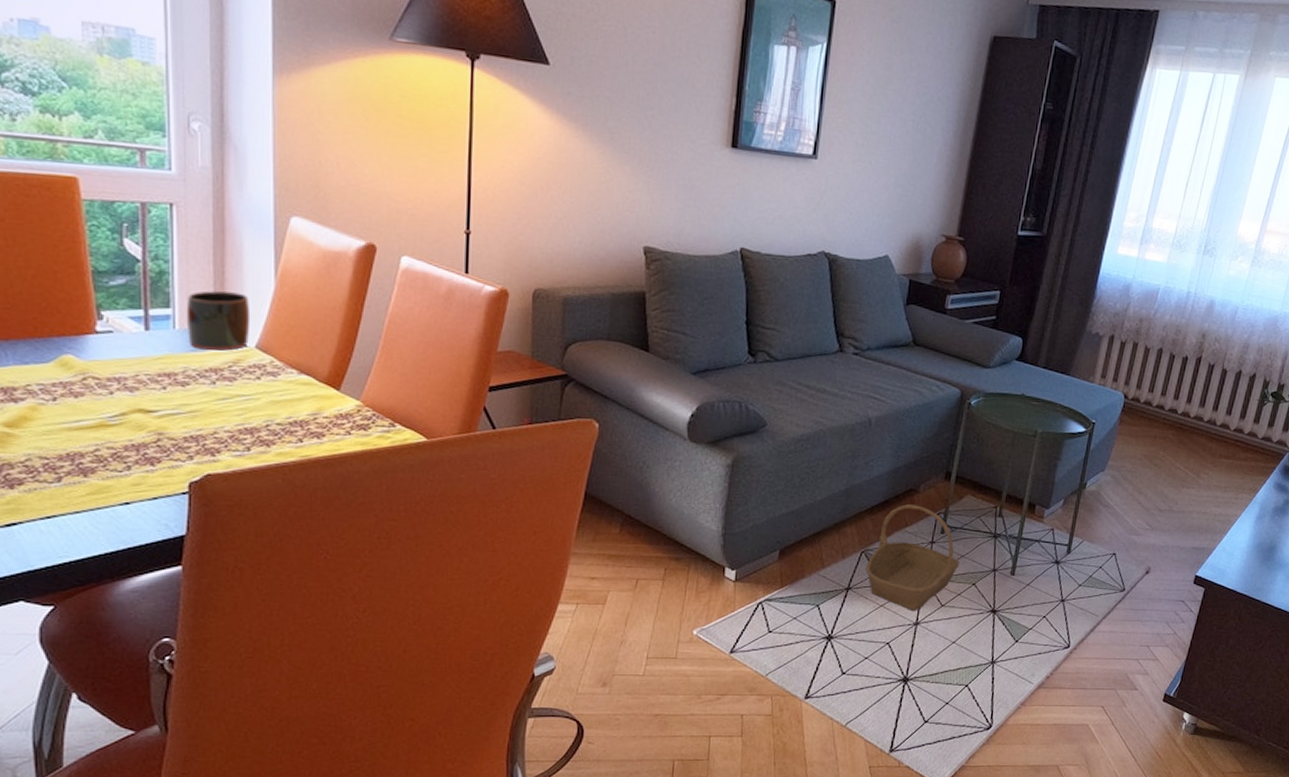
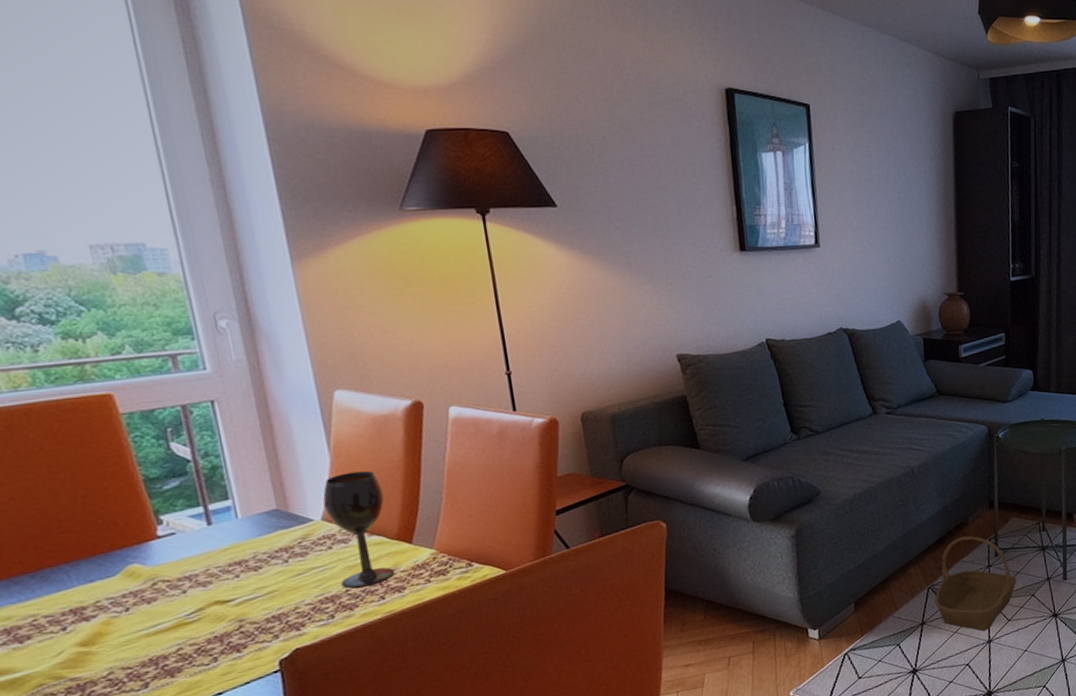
mug: present [186,291,251,351] -> none [245,471,314,533]
wine glass: none [261,304,321,425] -> present [323,470,395,588]

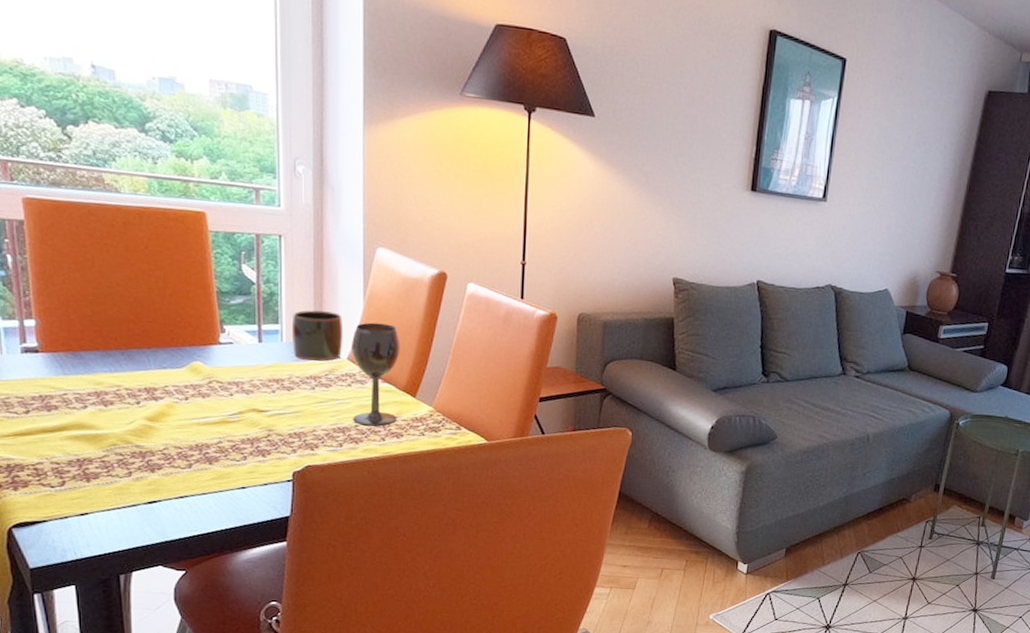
mug: none [245,471,314,533] -> present [291,310,344,361]
basket: present [934,536,1017,631] -> none [861,512,945,607]

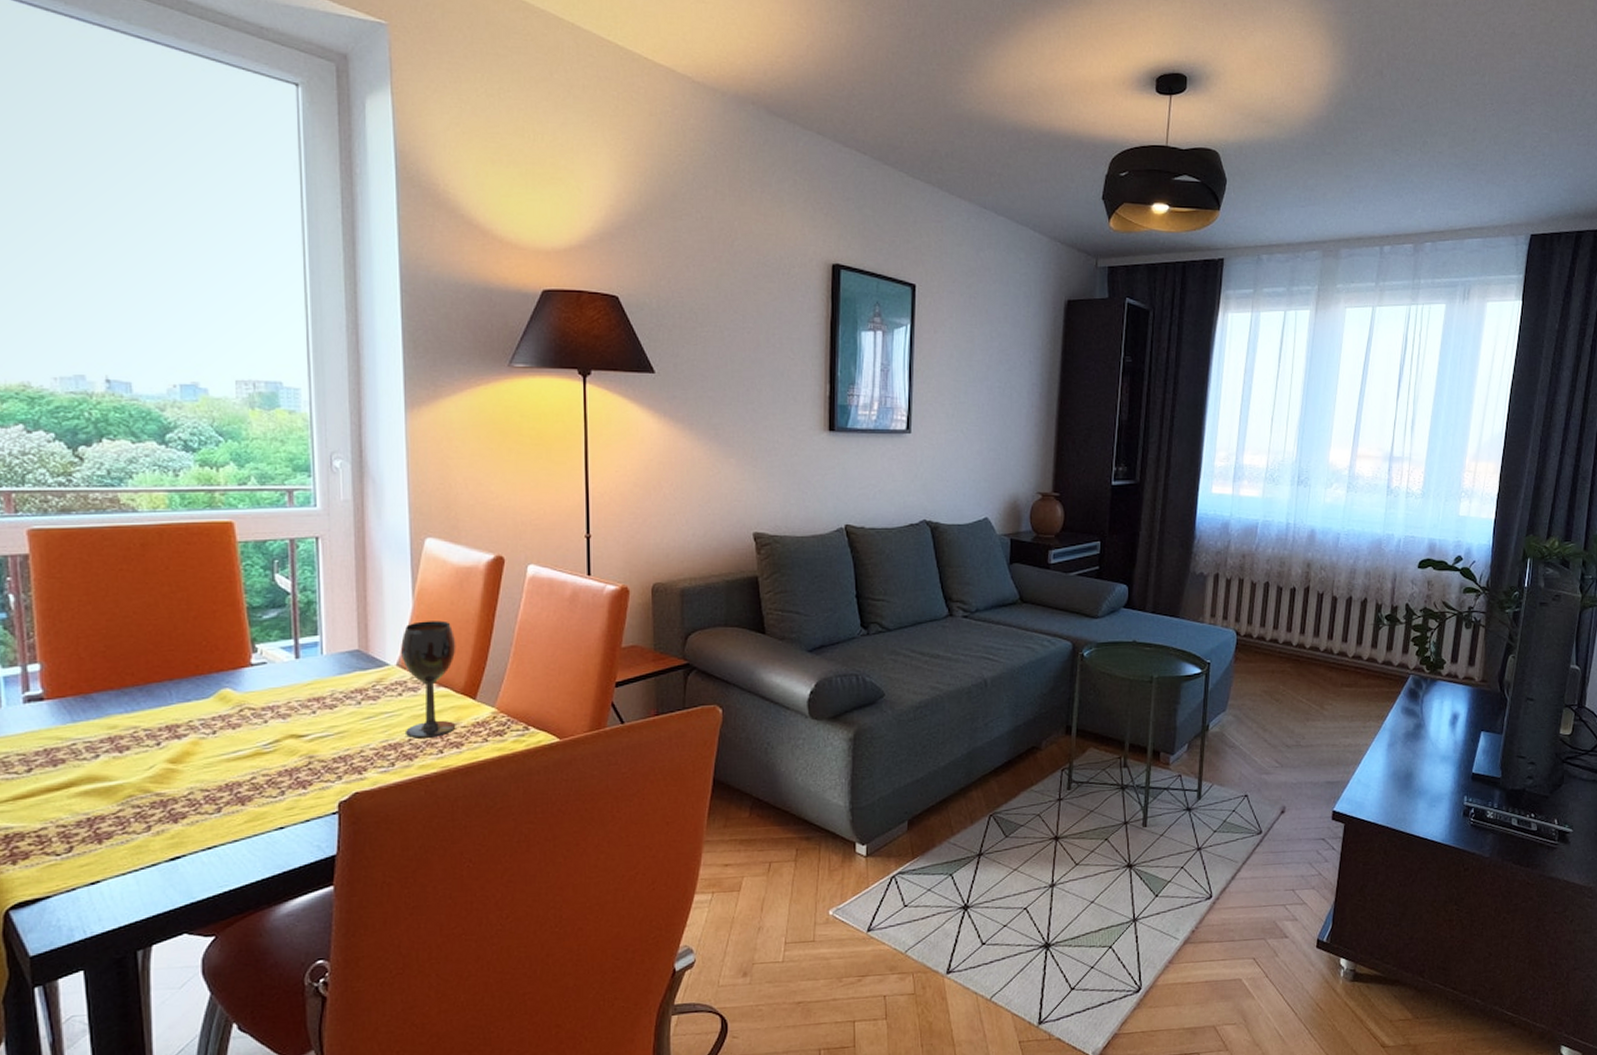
mug: present [291,310,344,361] -> none [332,615,392,672]

